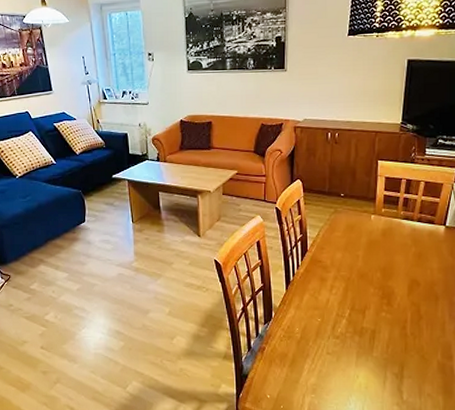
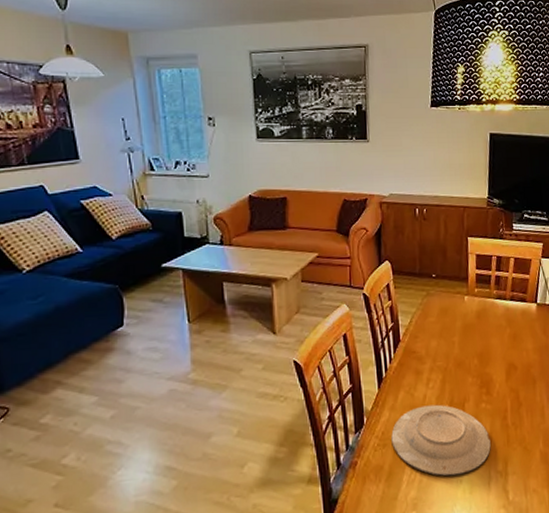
plate: none [296,308,388,371] -> present [391,404,491,476]

